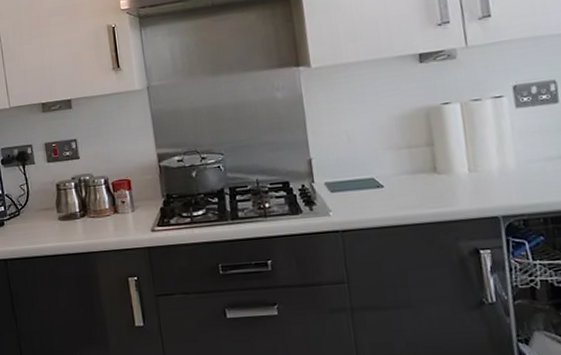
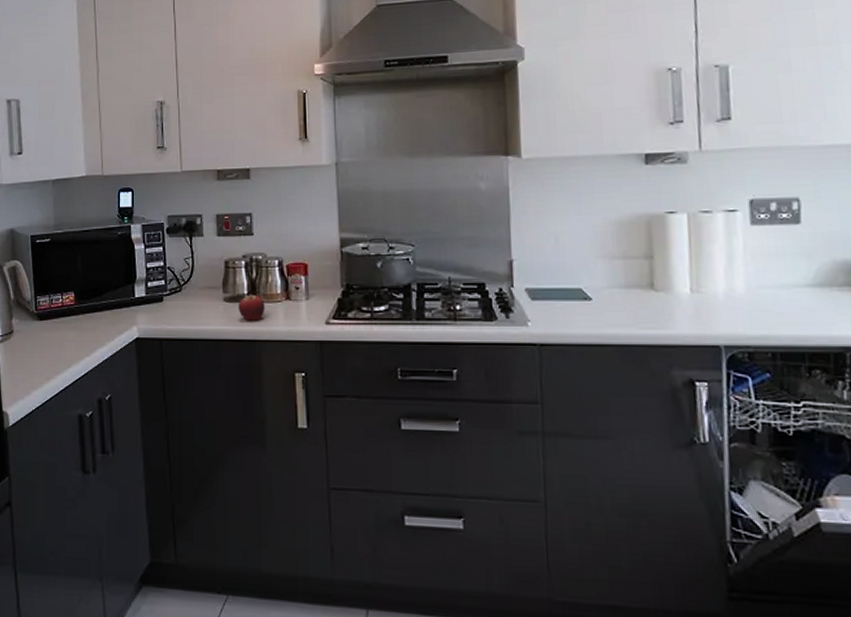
fruit: none [71,212,97,236] -> present [238,295,265,321]

